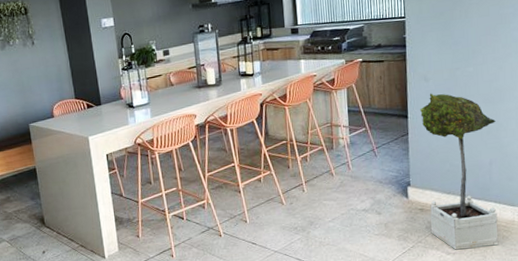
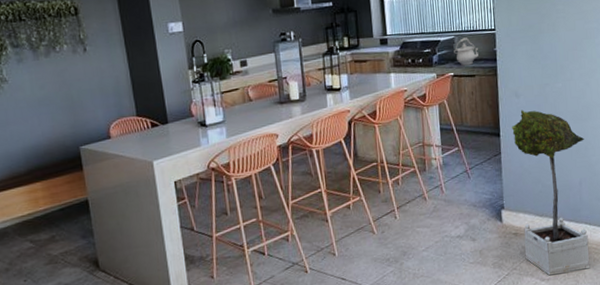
teapot: none [363,25,388,52] -> present [454,37,479,66]

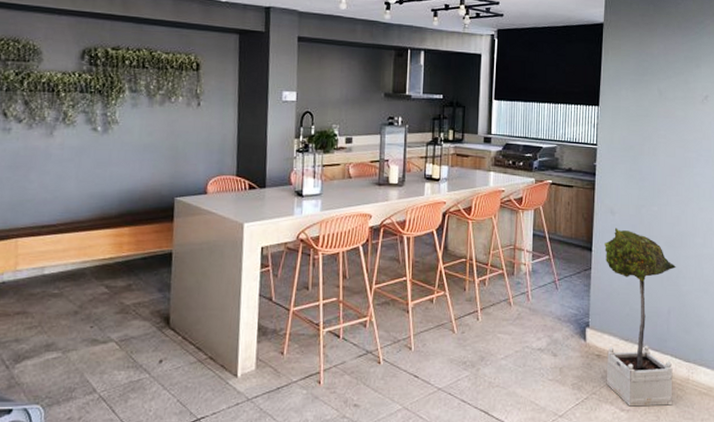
teapot: present [454,37,479,66] -> none [554,148,579,176]

